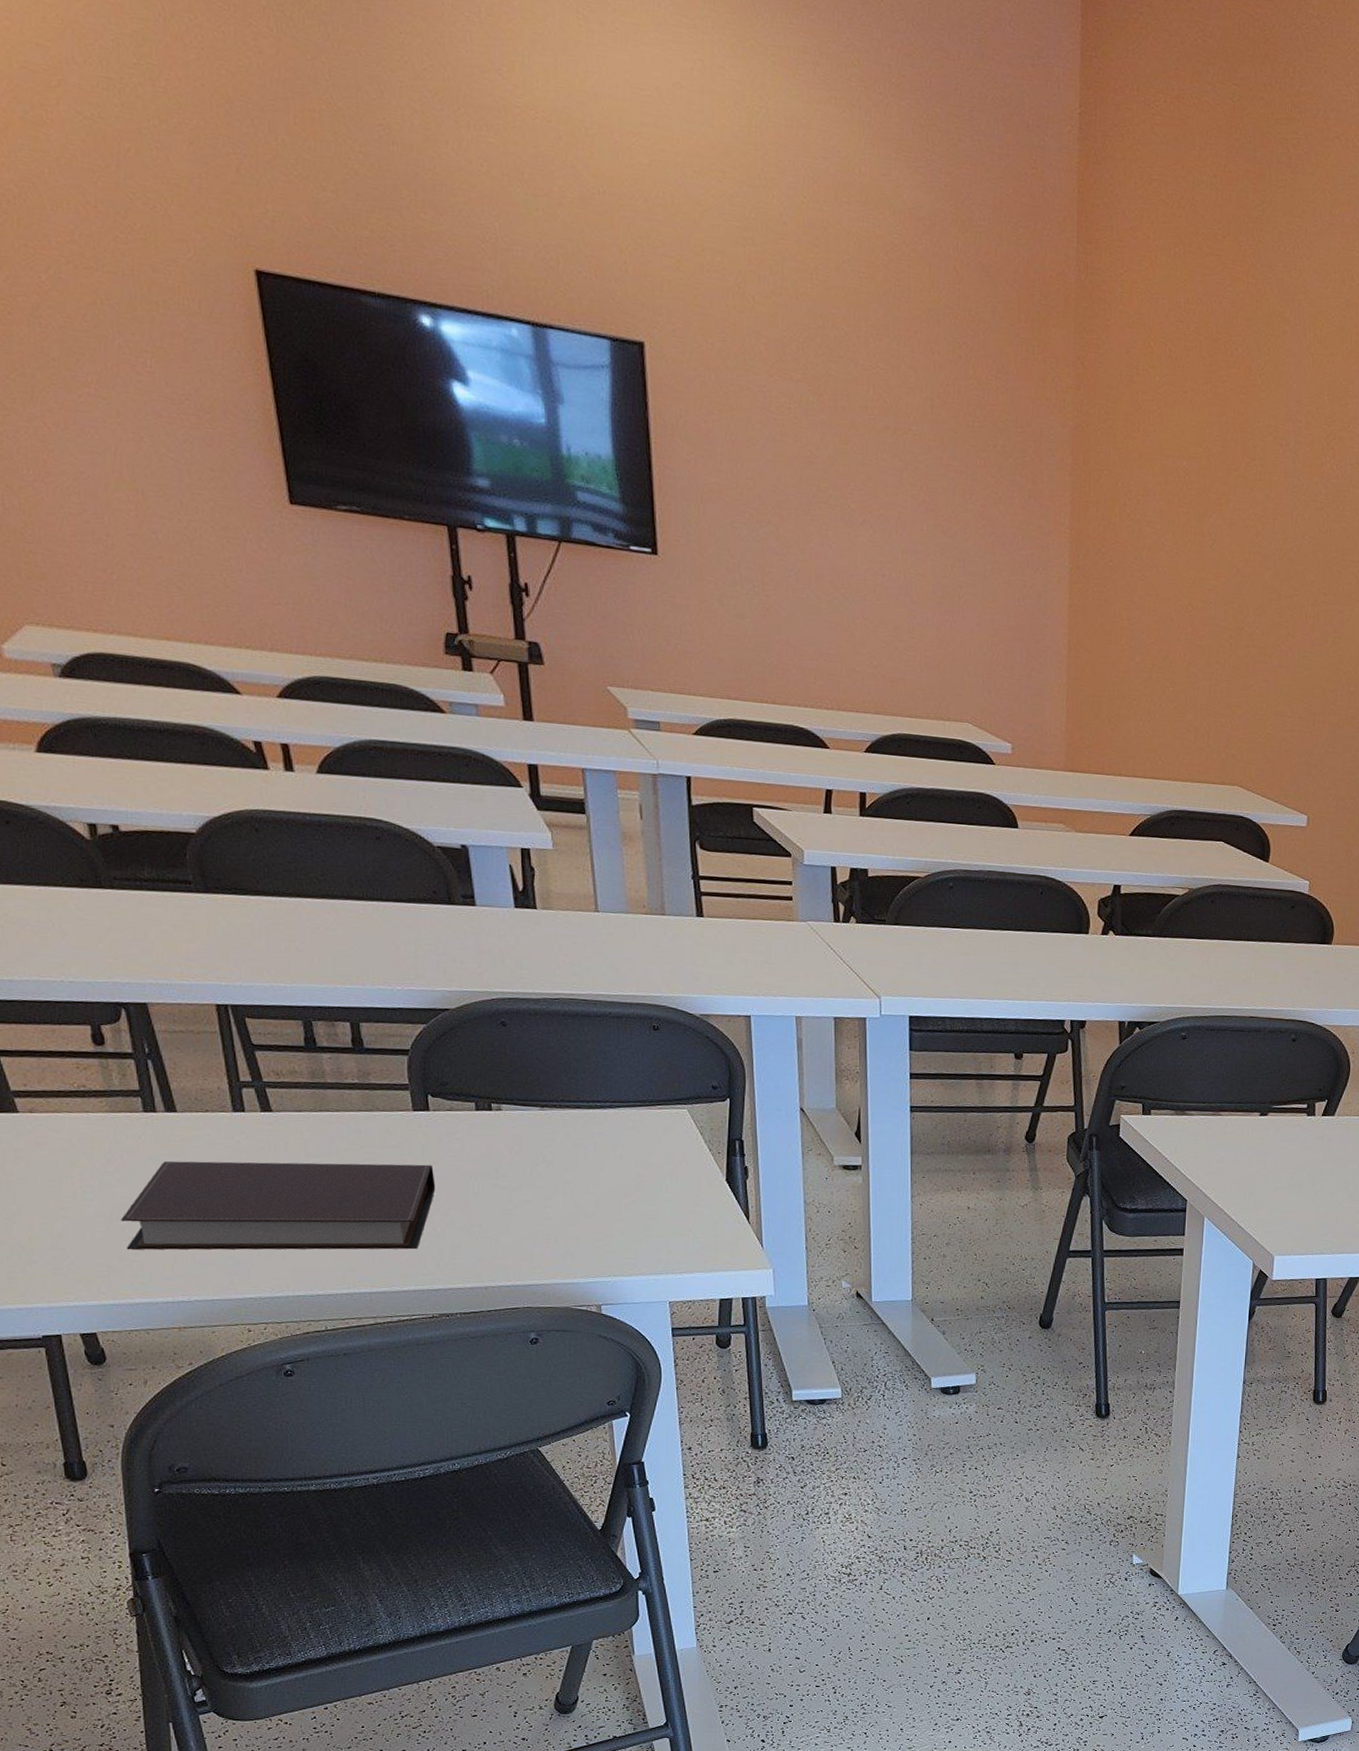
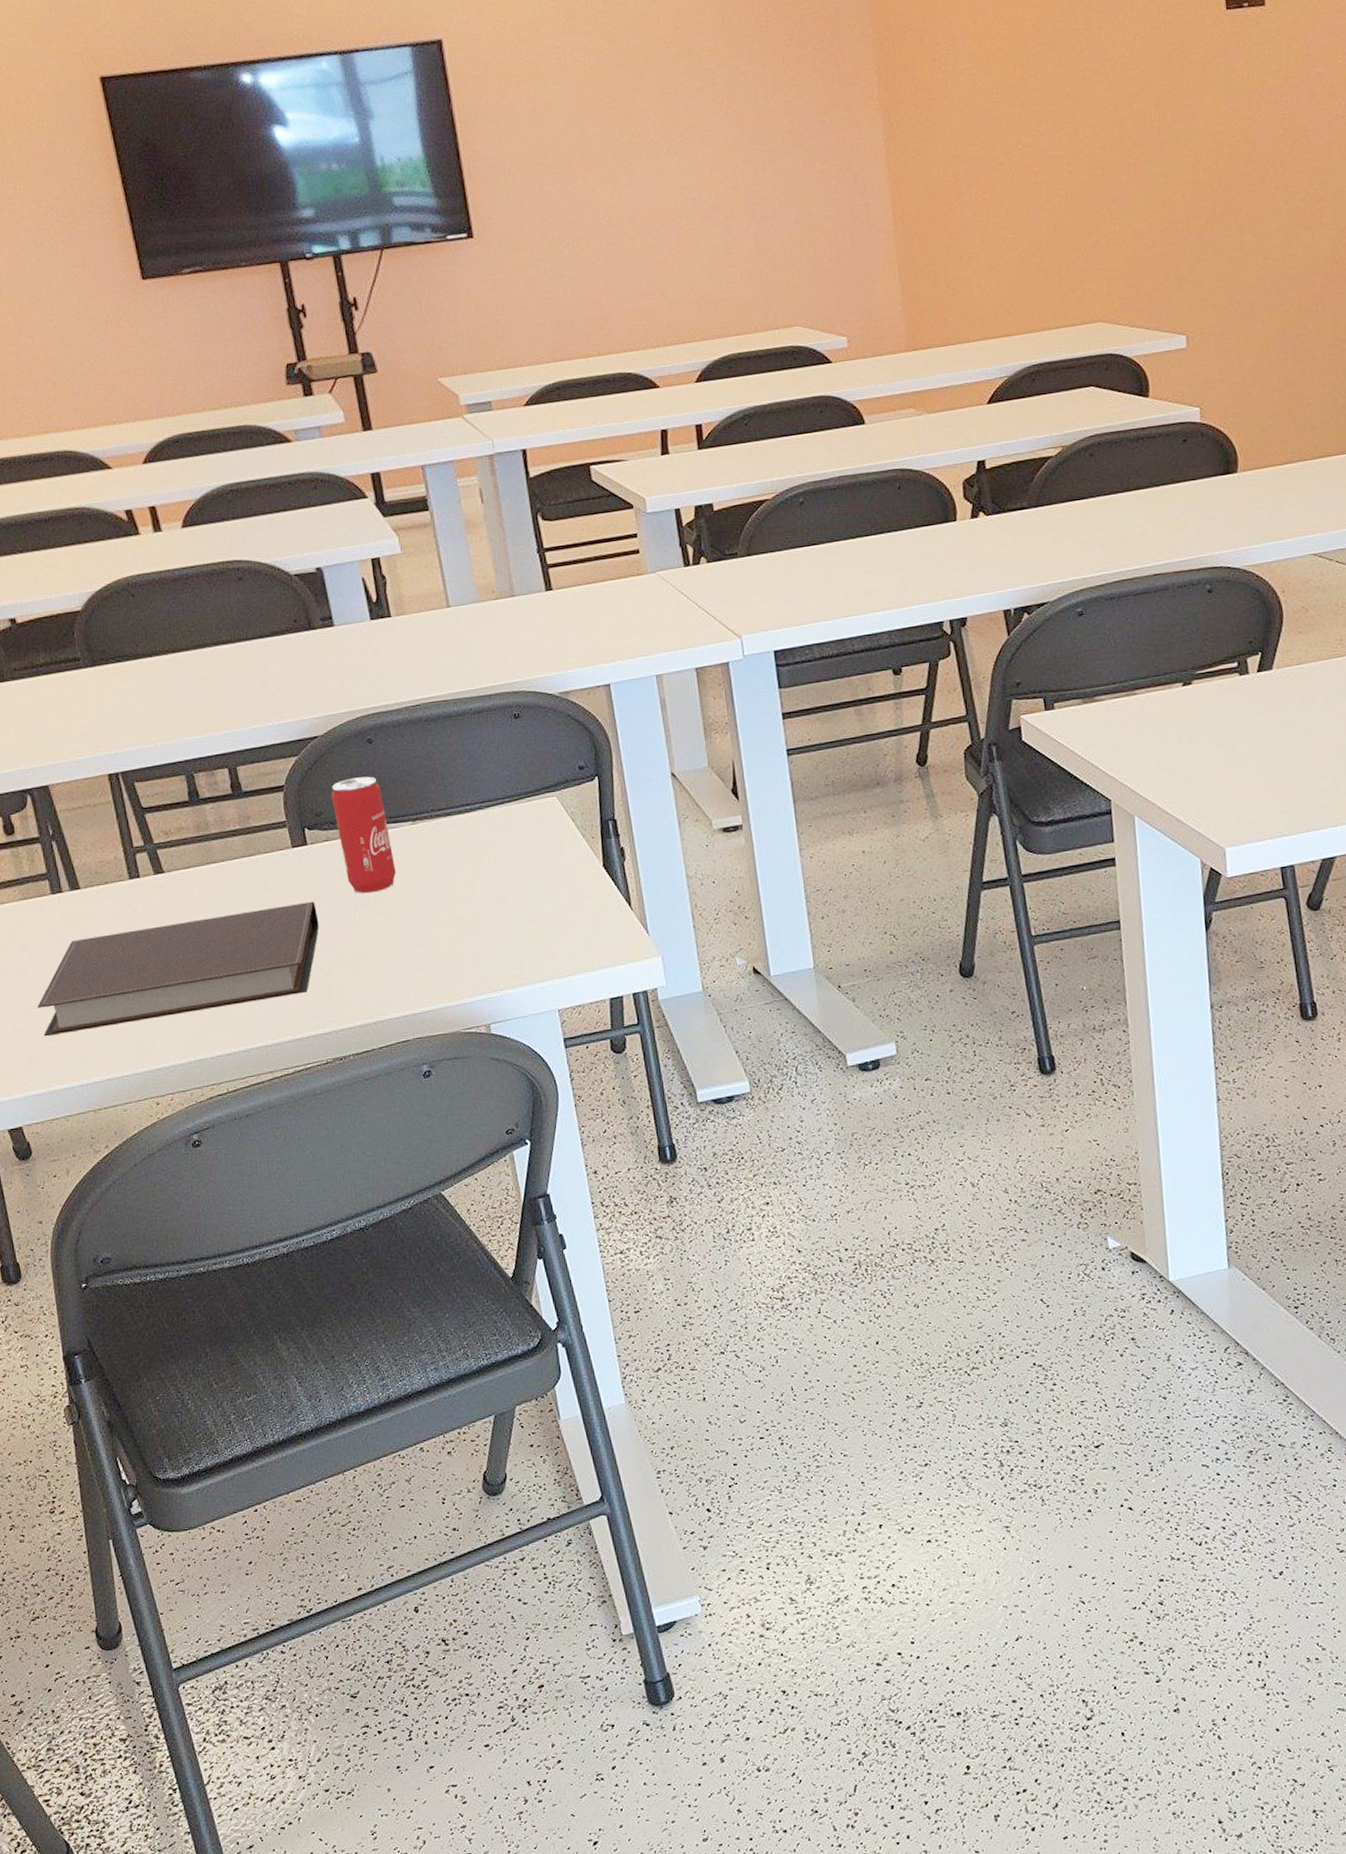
beverage can: none [458,1055,520,1168] -> present [331,776,396,894]

